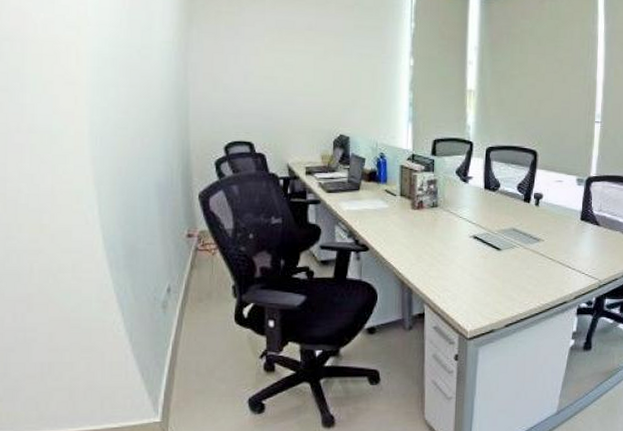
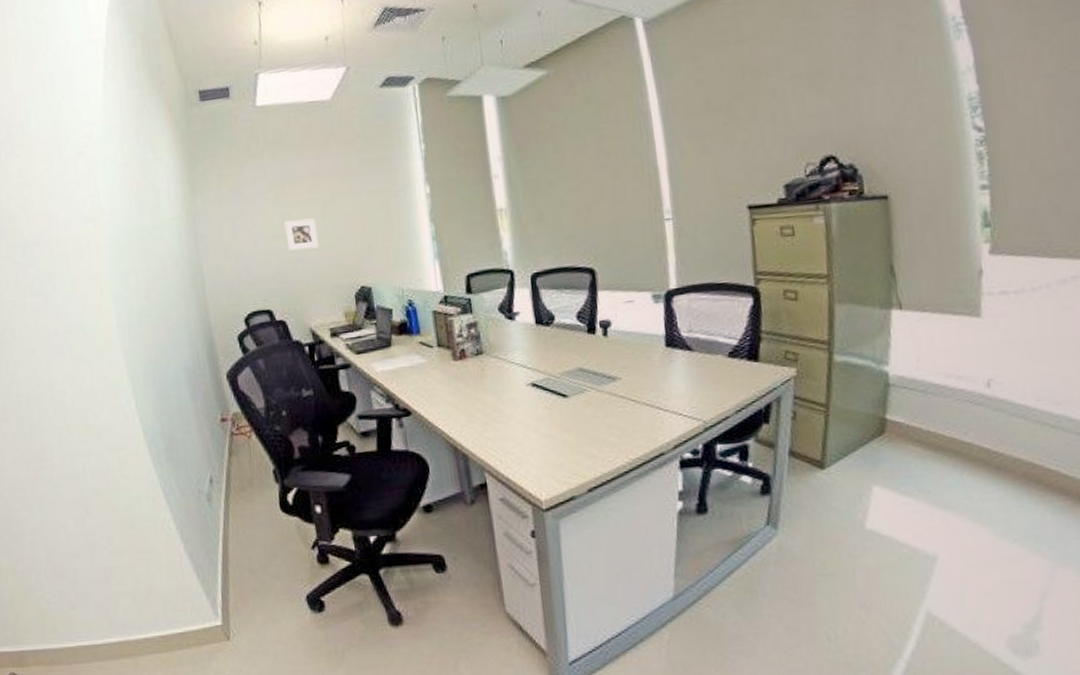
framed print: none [276,65,307,95] -> present [284,218,319,250]

